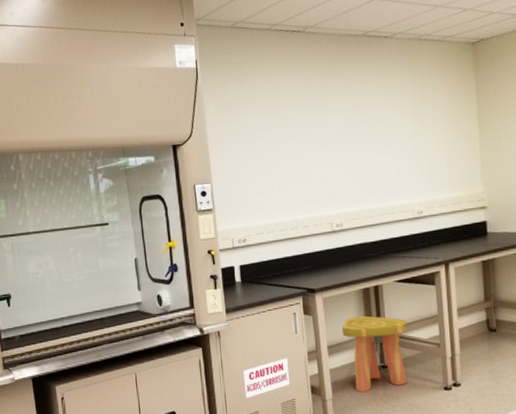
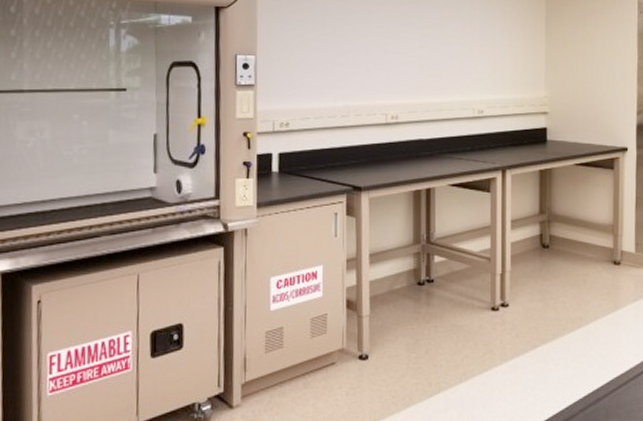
stool: present [341,315,408,393] -> none [387,221,458,310]

